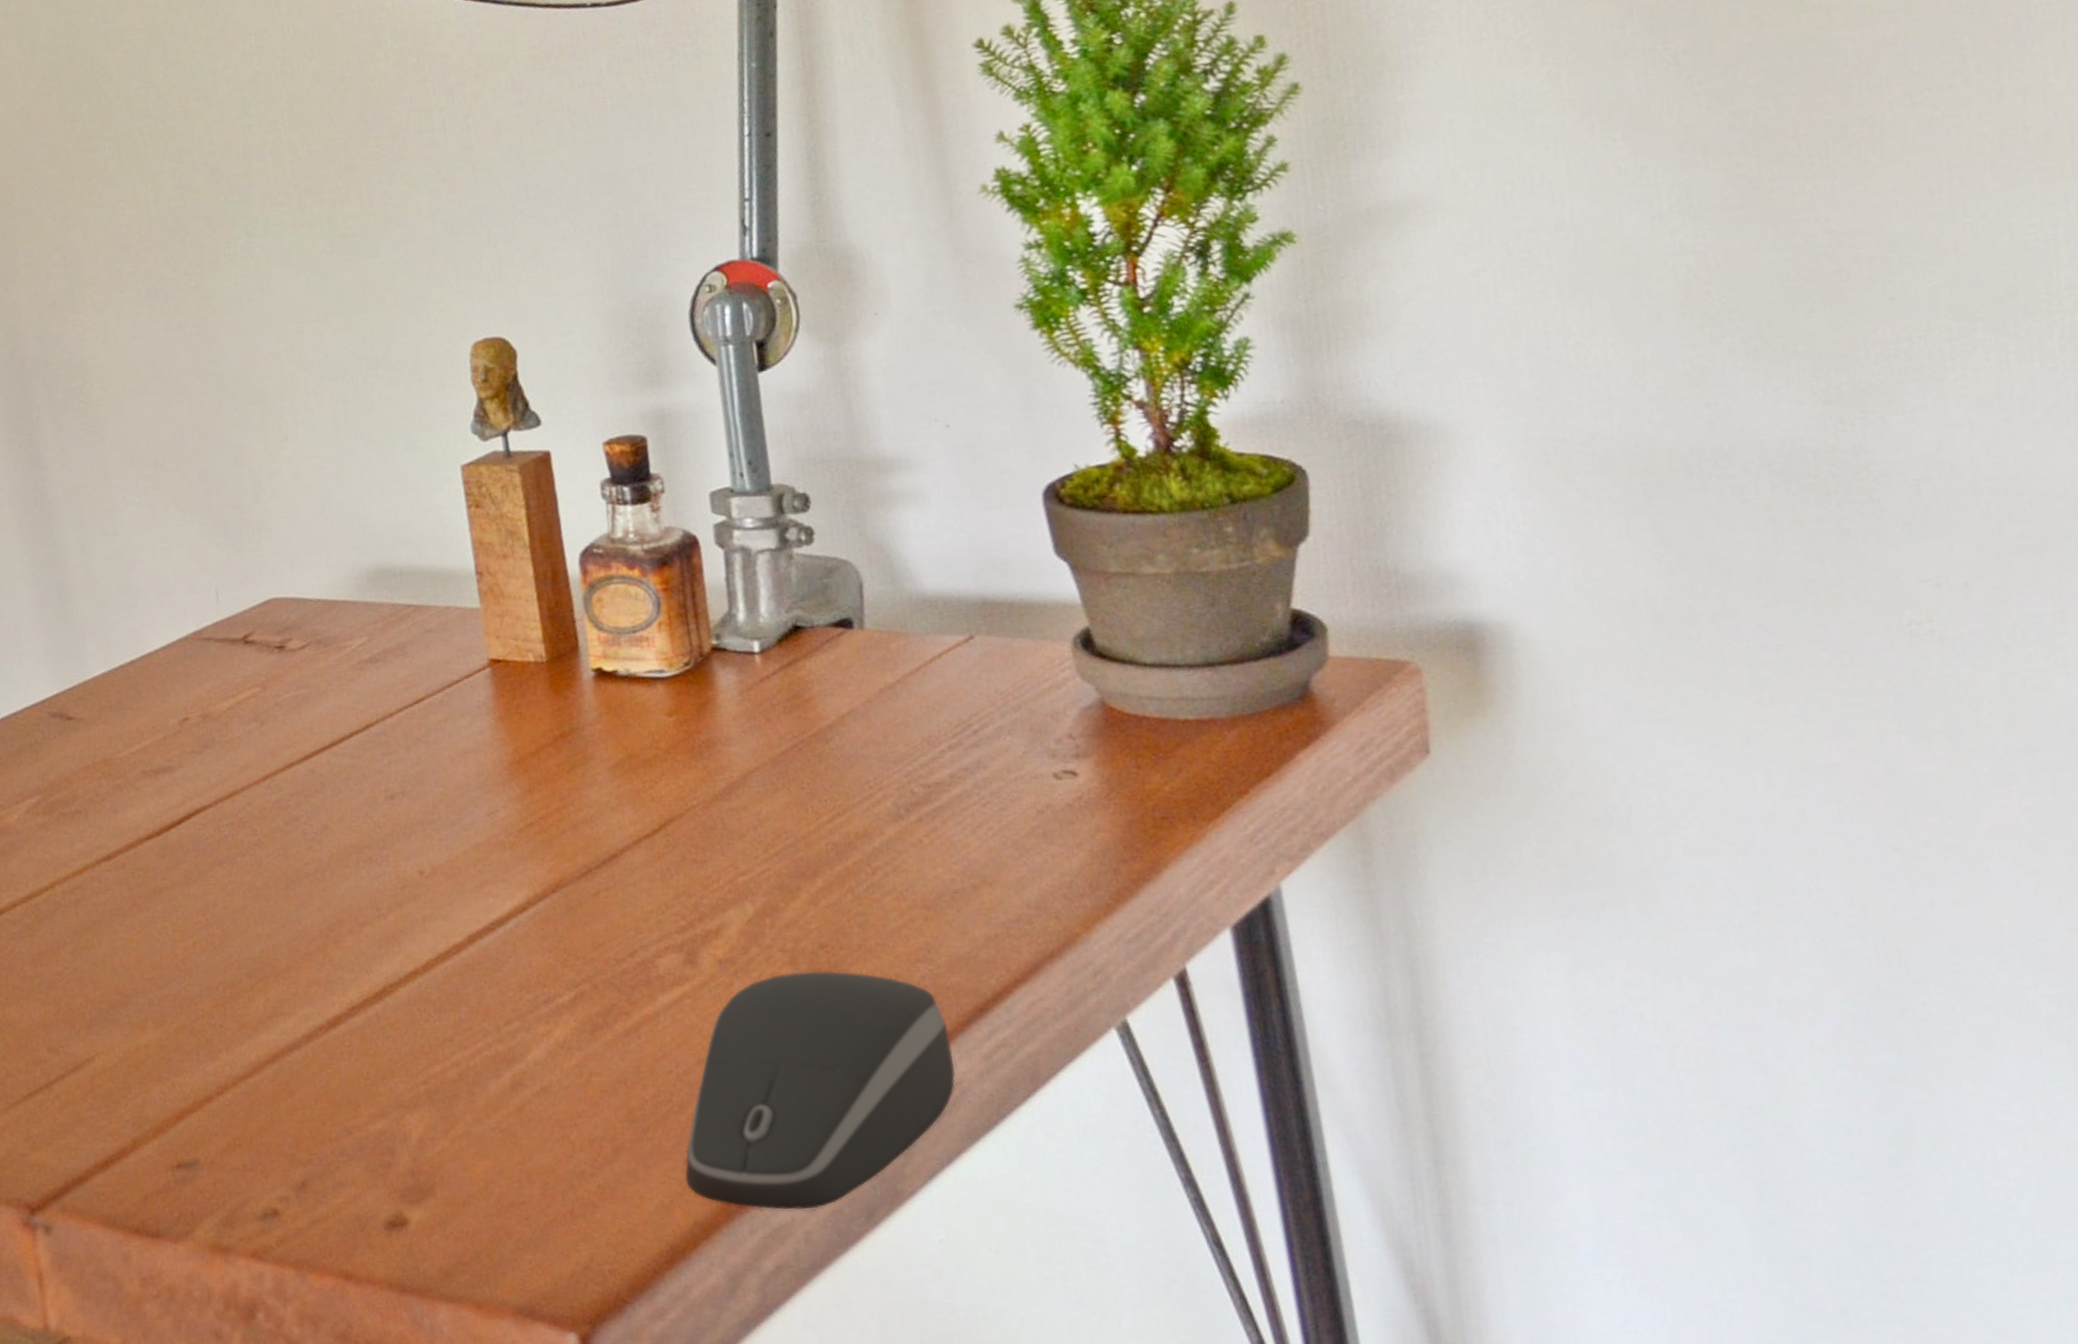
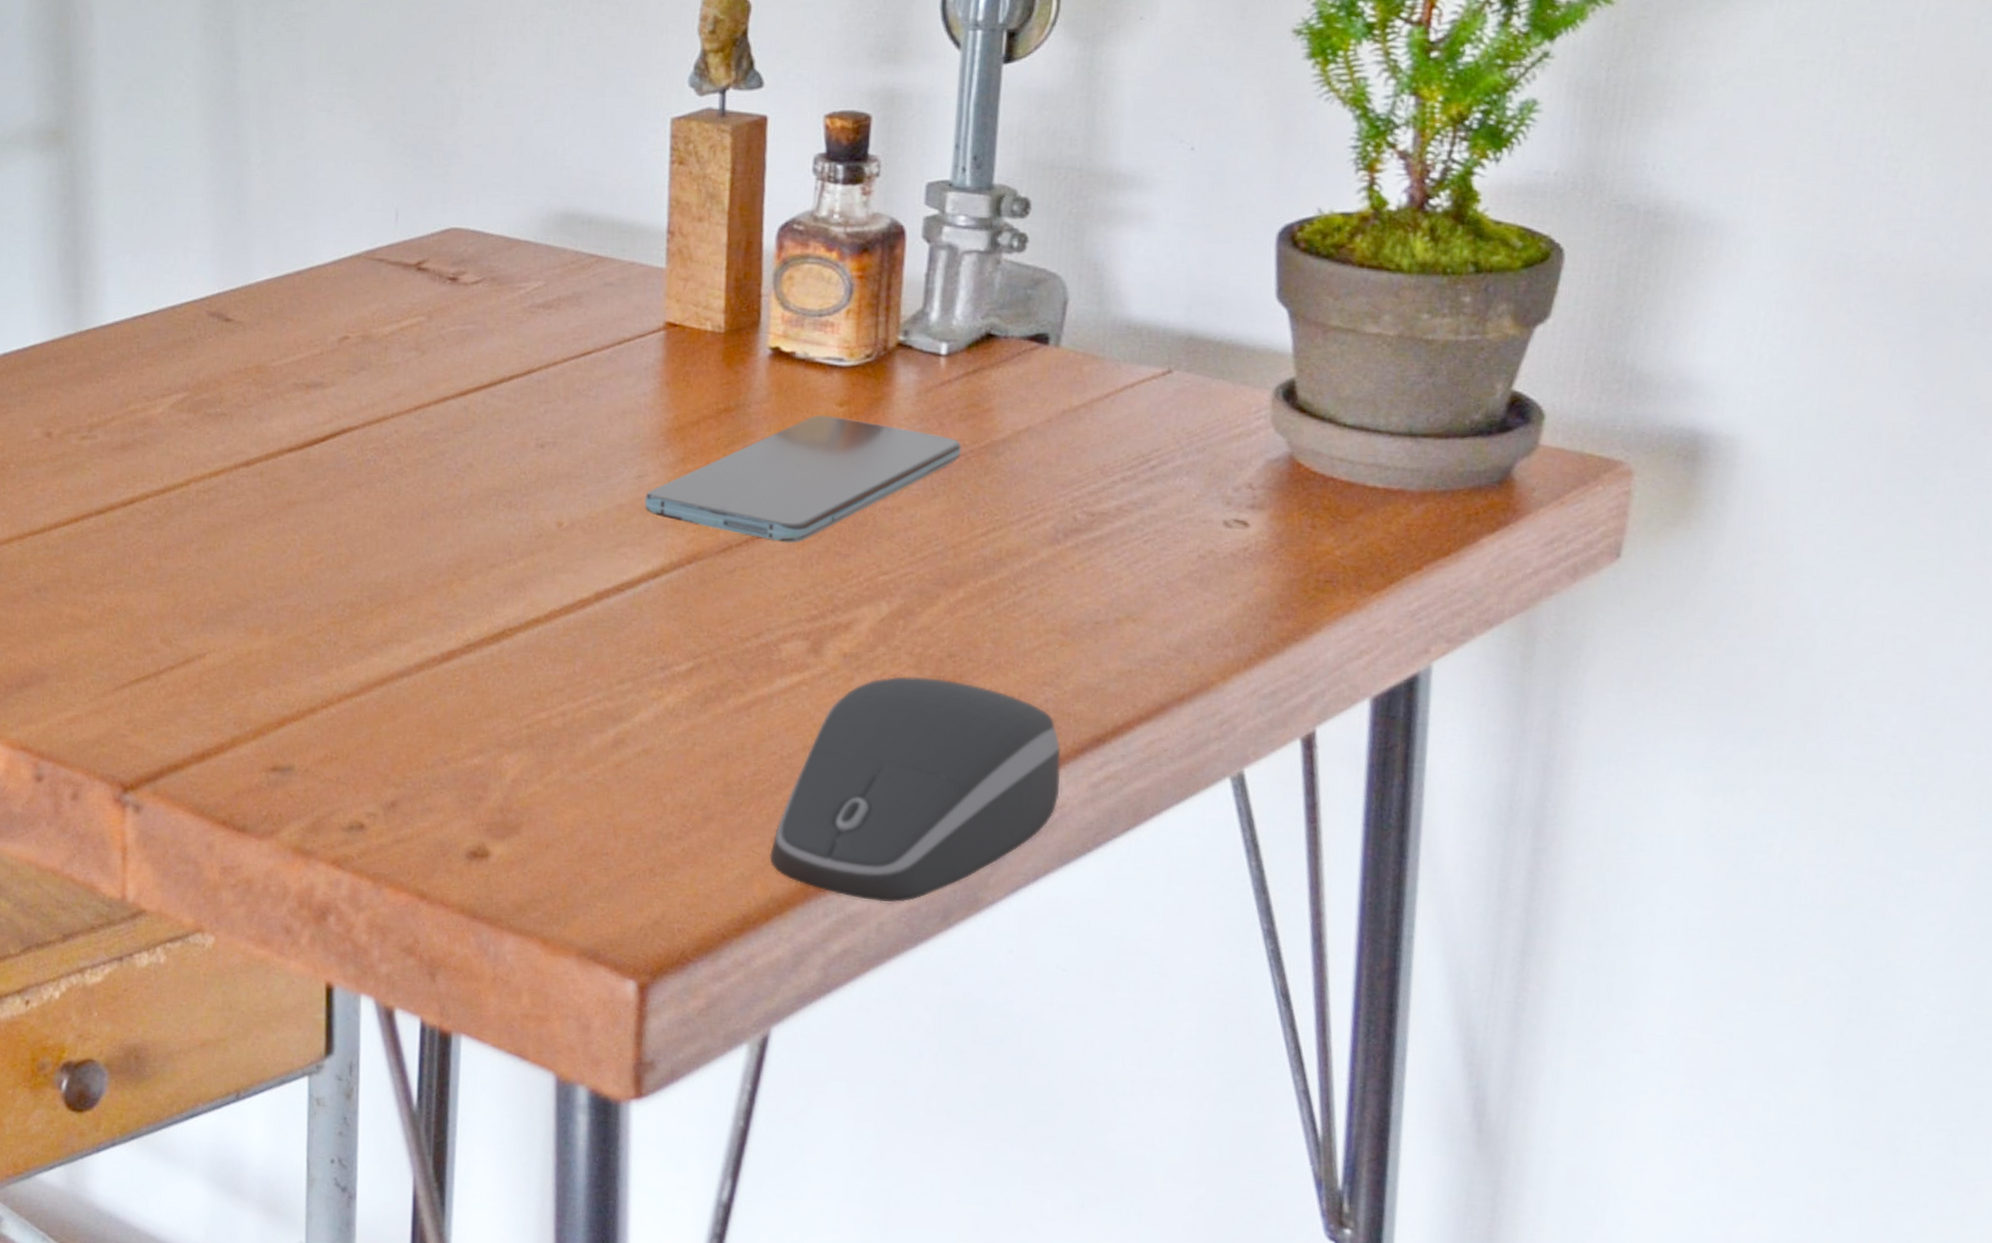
smartphone: none [498,726,792,859] -> present [644,415,961,544]

